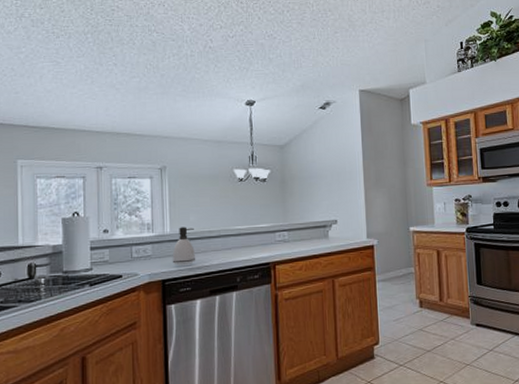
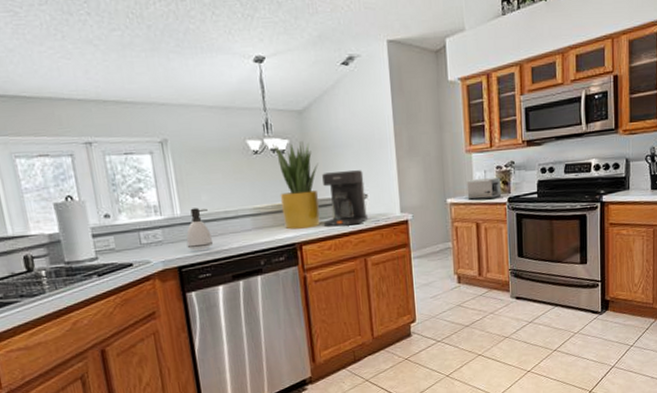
planter: none [256,171,295,250] -> present [272,141,320,230]
coffee maker: none [296,198,338,249] -> present [322,170,369,228]
toaster: none [428,209,461,230] -> present [466,177,502,200]

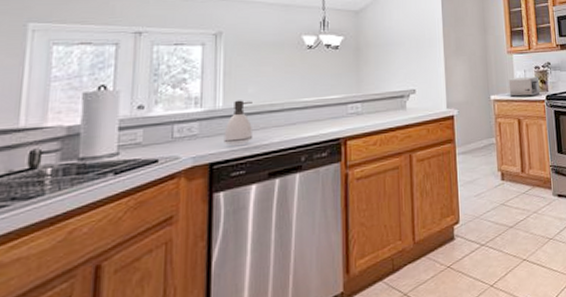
planter: present [272,141,320,230] -> none [327,38,370,124]
coffee maker: present [322,170,369,228] -> none [370,67,416,122]

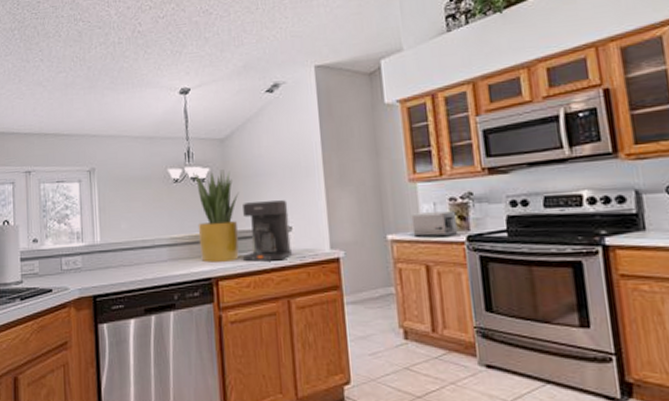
soap dispenser: present [223,100,254,147] -> none [103,235,129,281]
planter: none [327,38,370,124] -> present [193,169,240,263]
coffee maker: none [370,67,416,122] -> present [242,200,293,262]

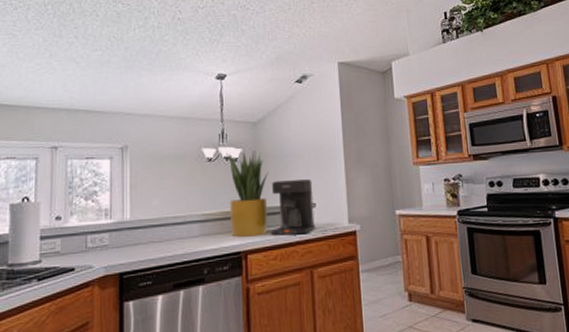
toaster: present [411,211,458,238] -> none [415,190,451,213]

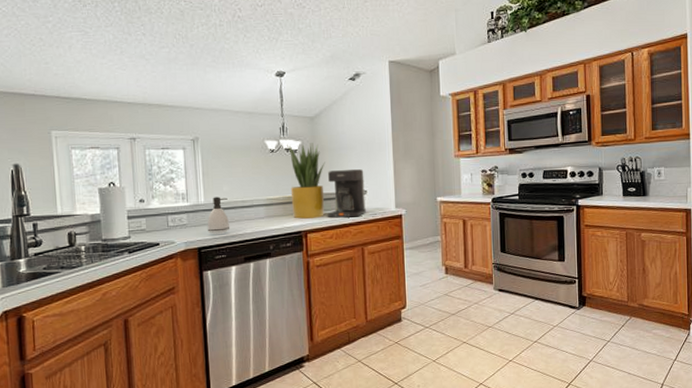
soap dispenser: none [132,212,159,258] -> present [207,197,230,235]

